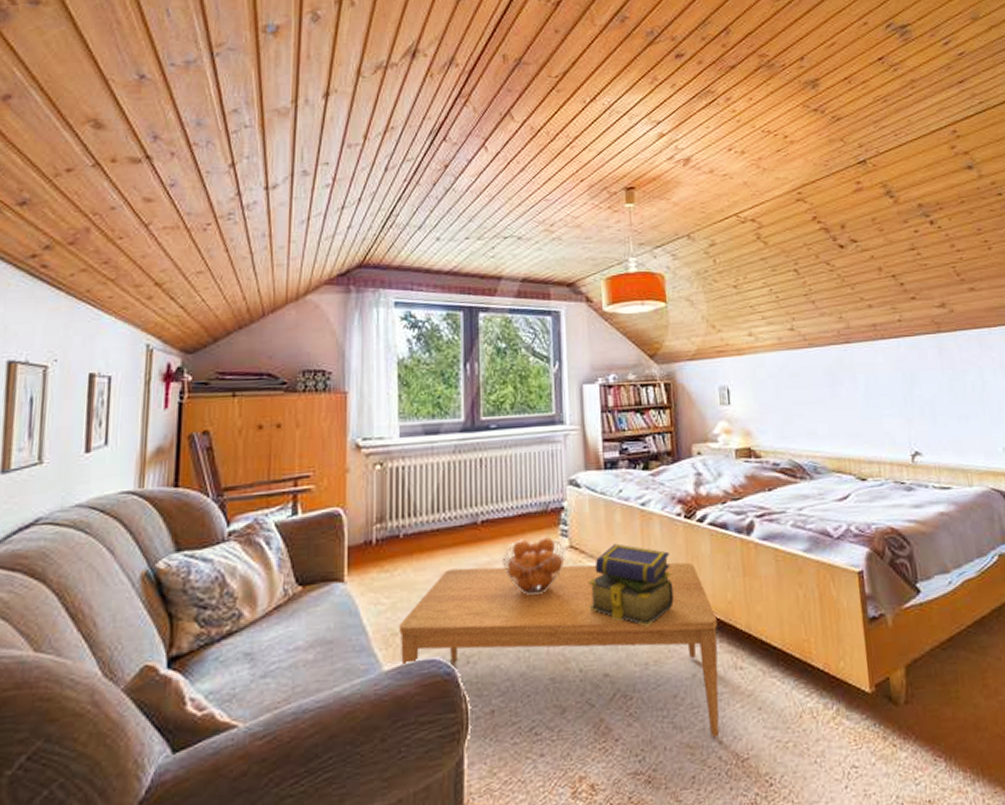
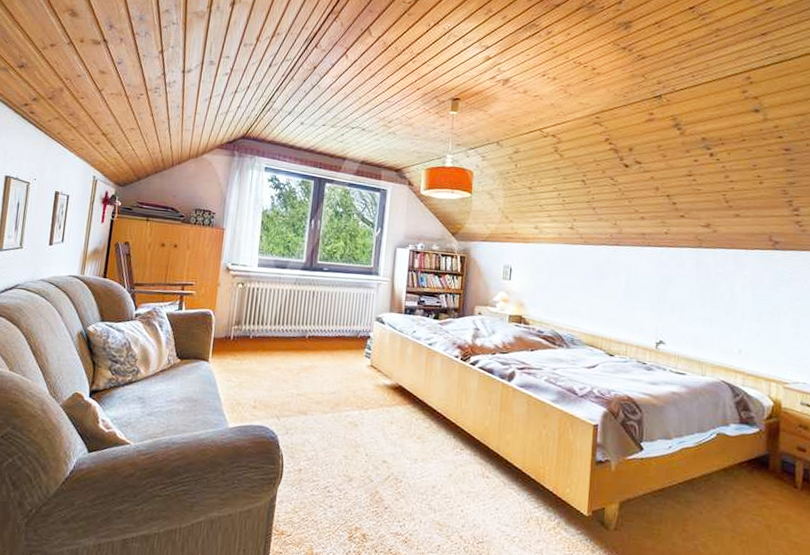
coffee table: present [399,562,720,738] -> none [241,366,475,522]
fruit basket: present [502,537,565,596] -> none [320,354,367,396]
stack of books: present [588,543,674,627] -> none [379,369,445,434]

